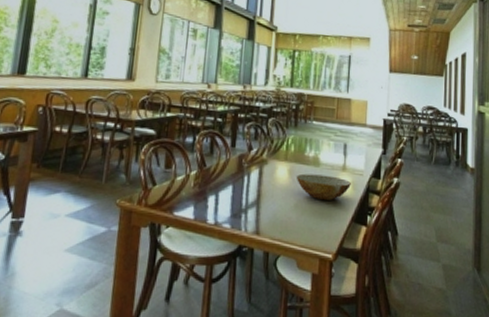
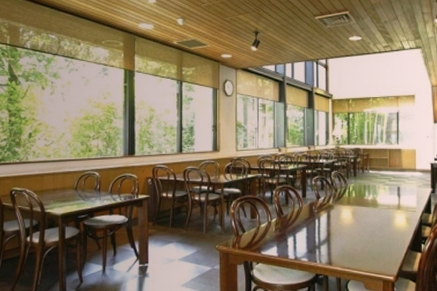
bowl: present [296,173,351,200] -> none [358,214,406,234]

